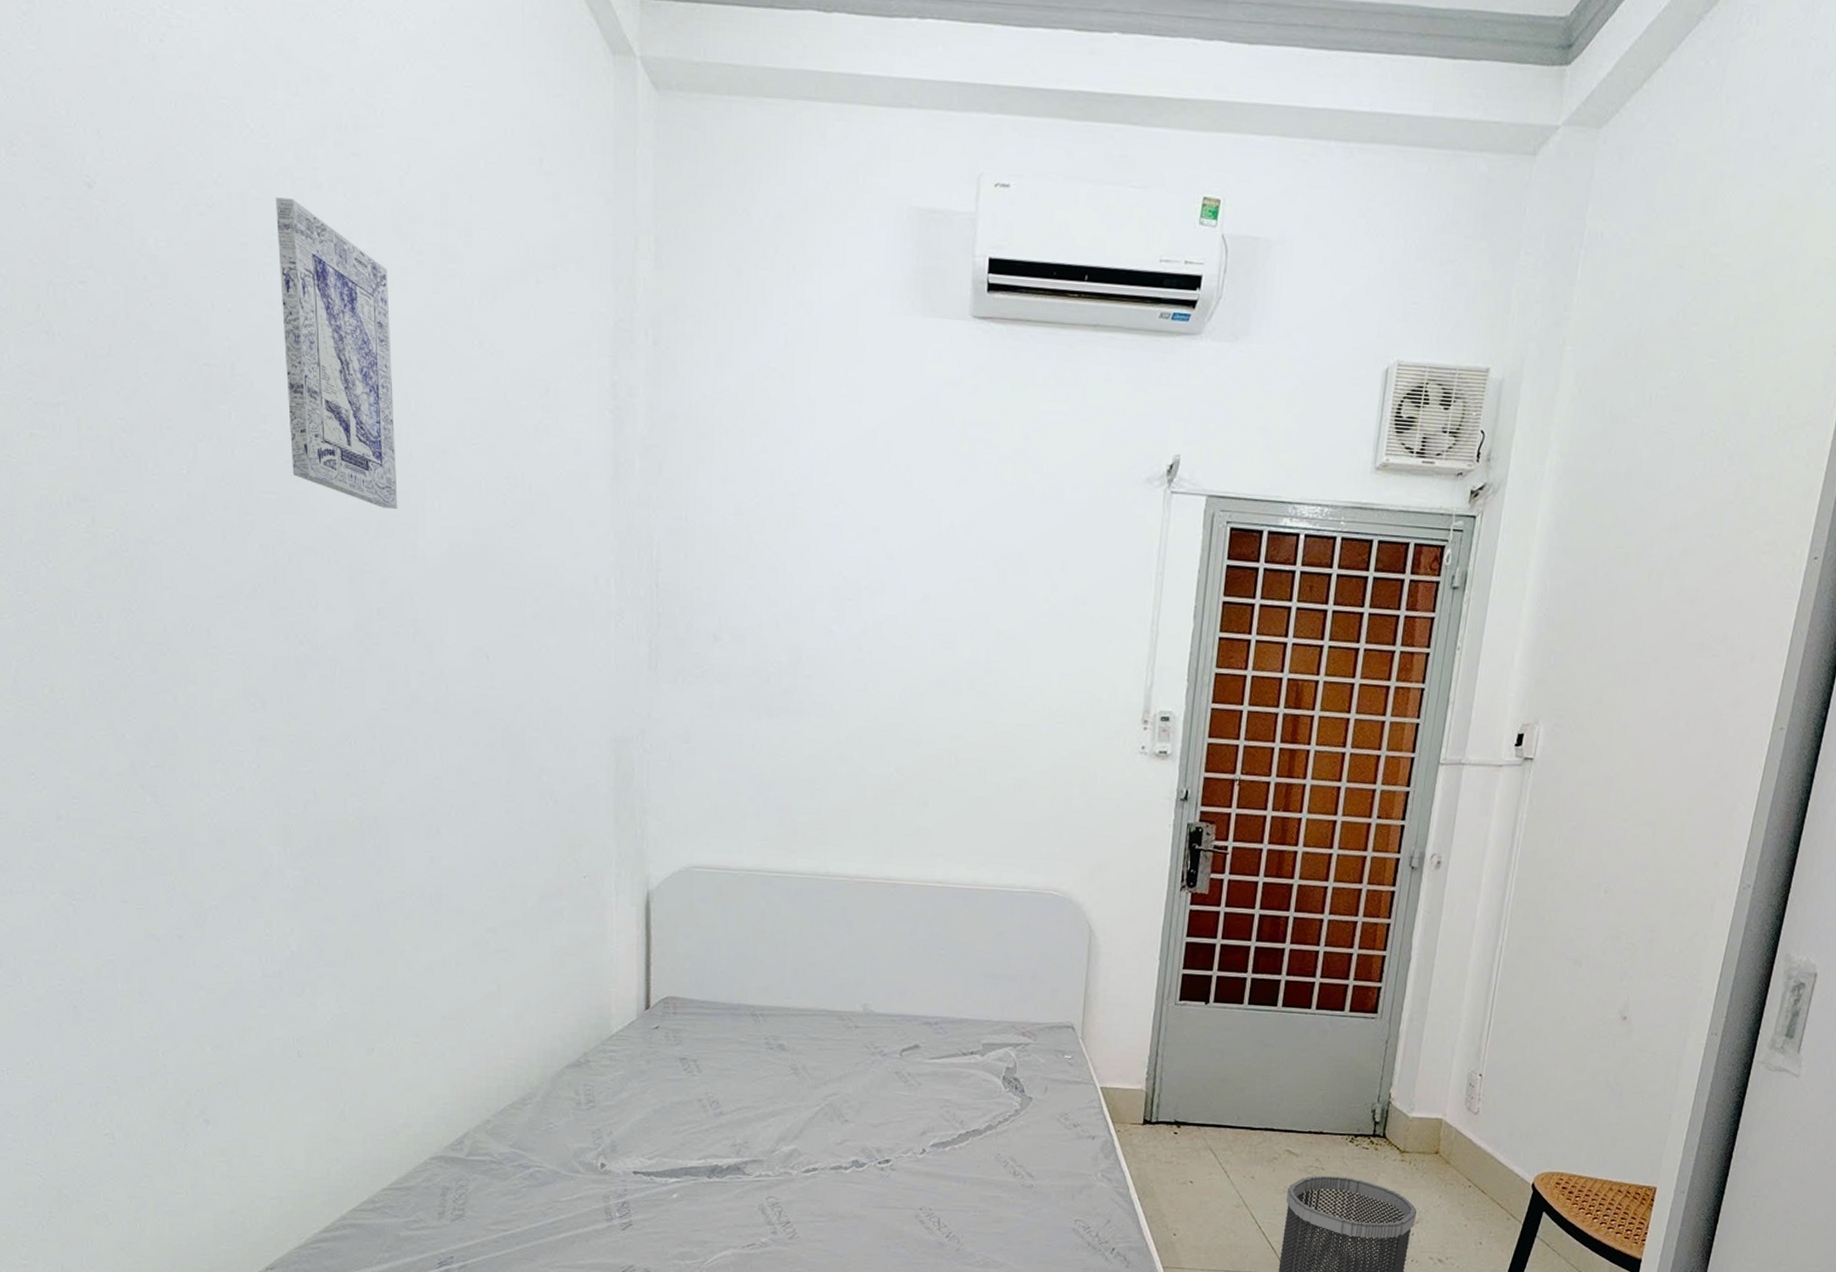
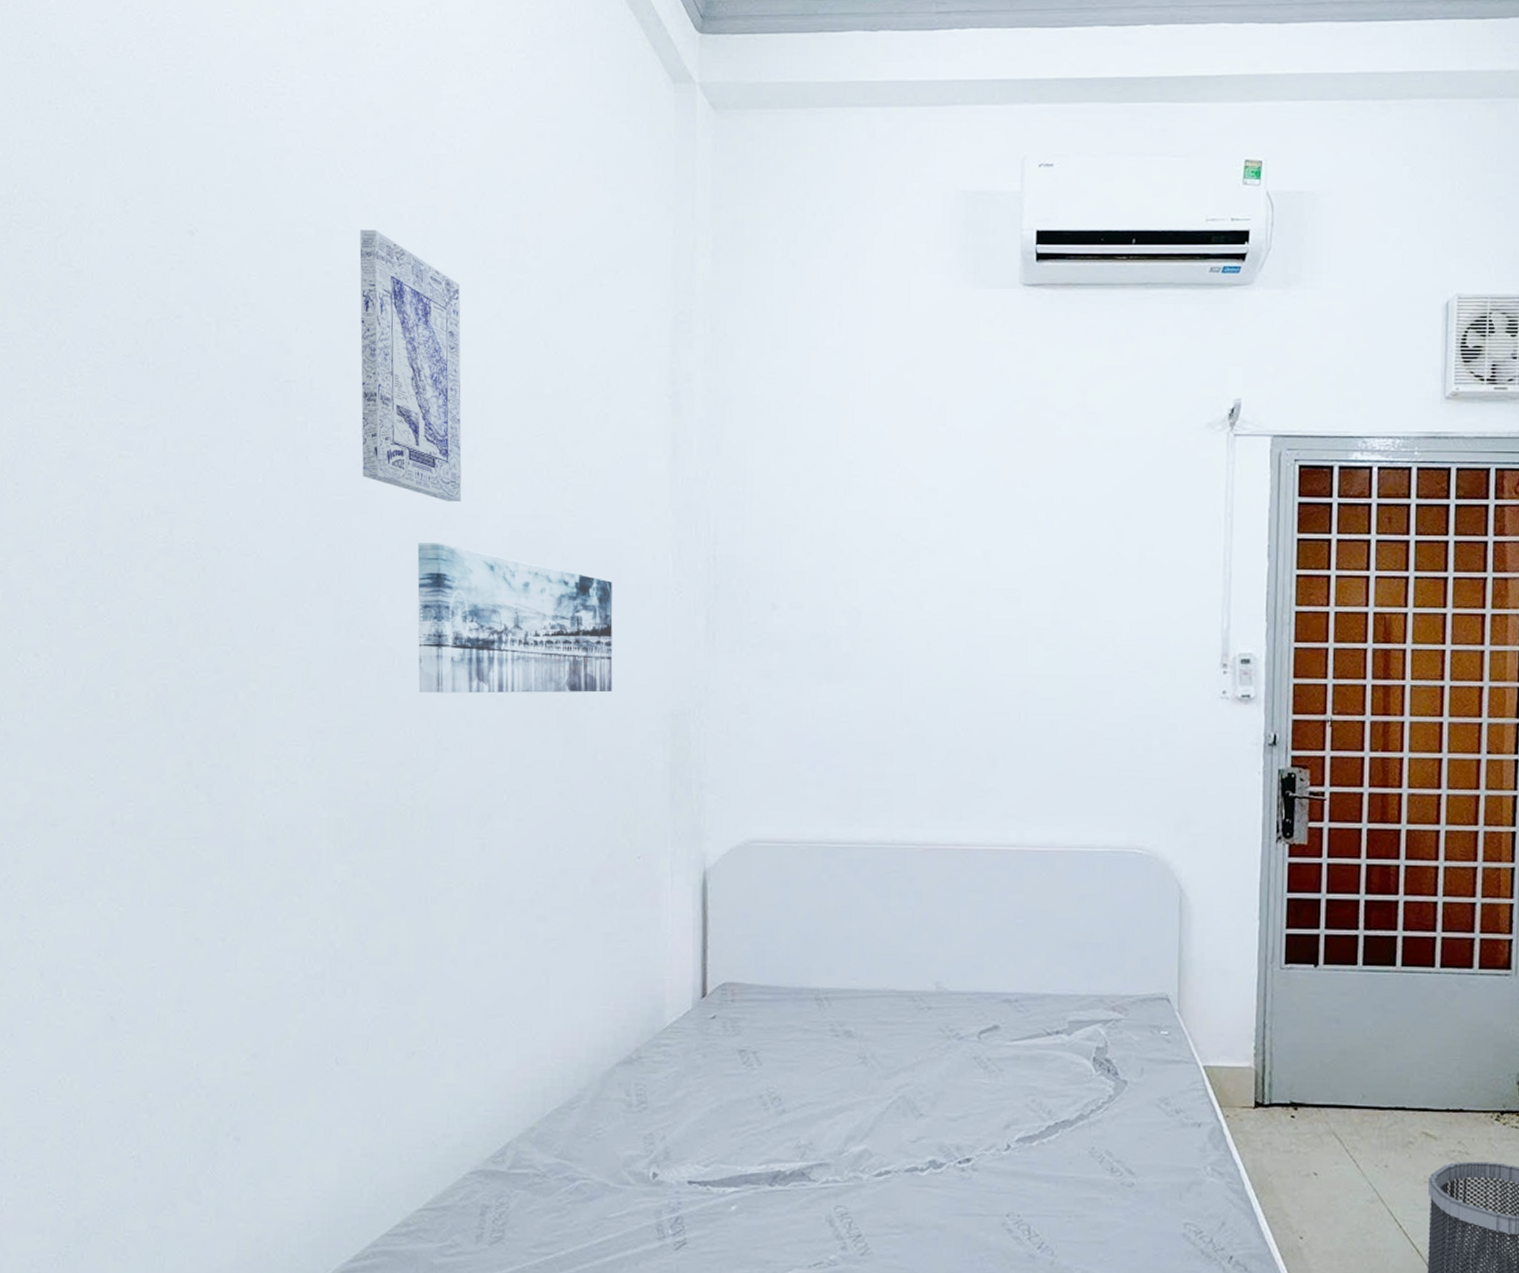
wall art: none [354,550,556,715] -> present [417,543,613,693]

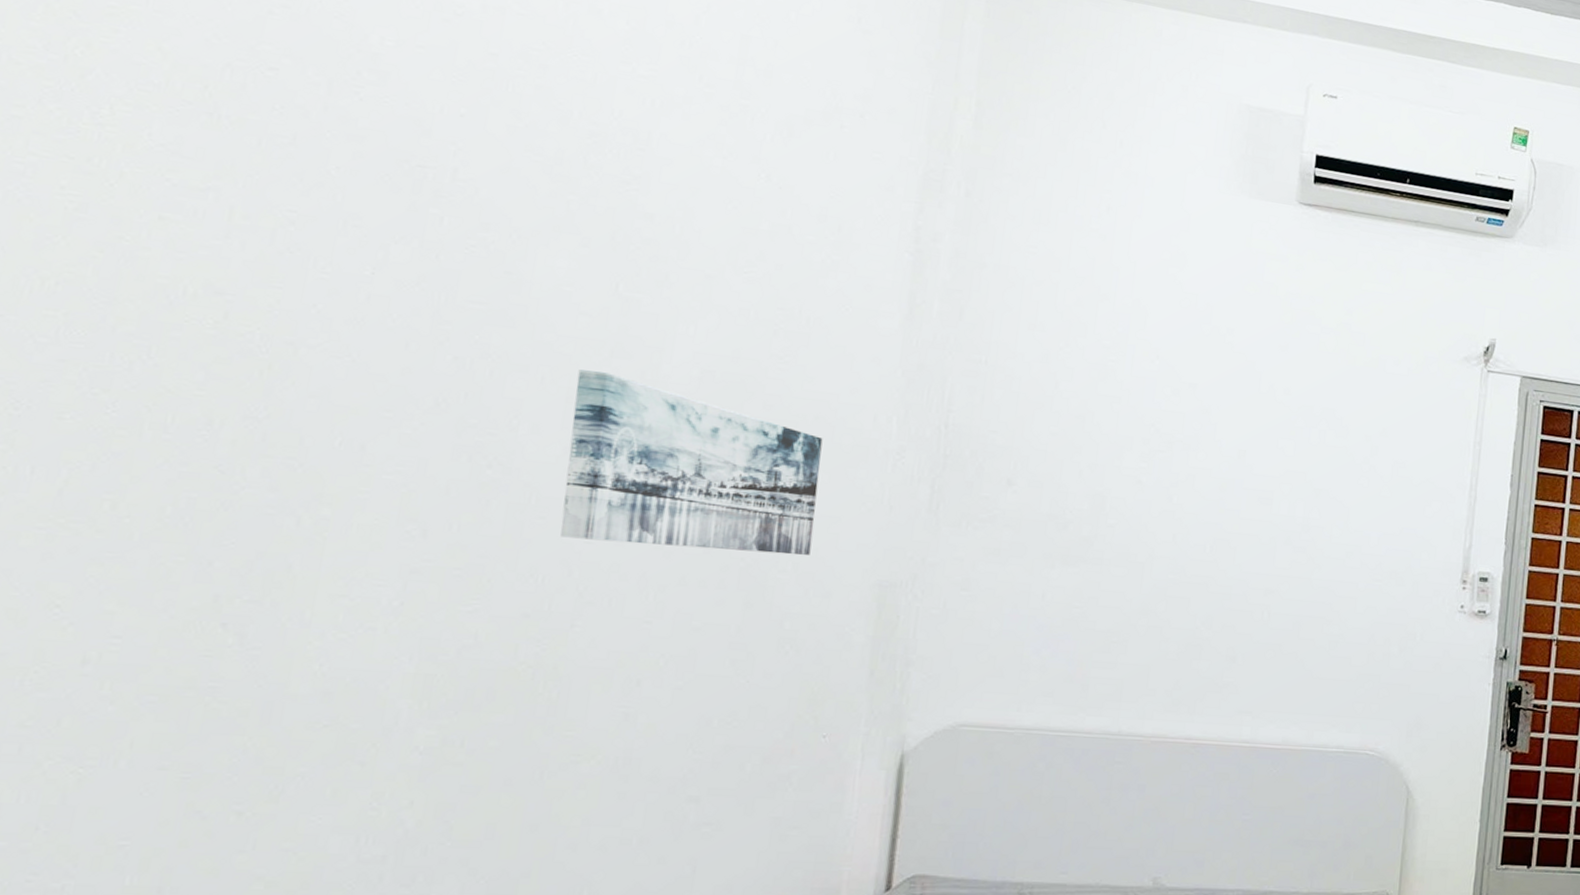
wall art: present [359,230,462,502] -> none [512,16,668,331]

